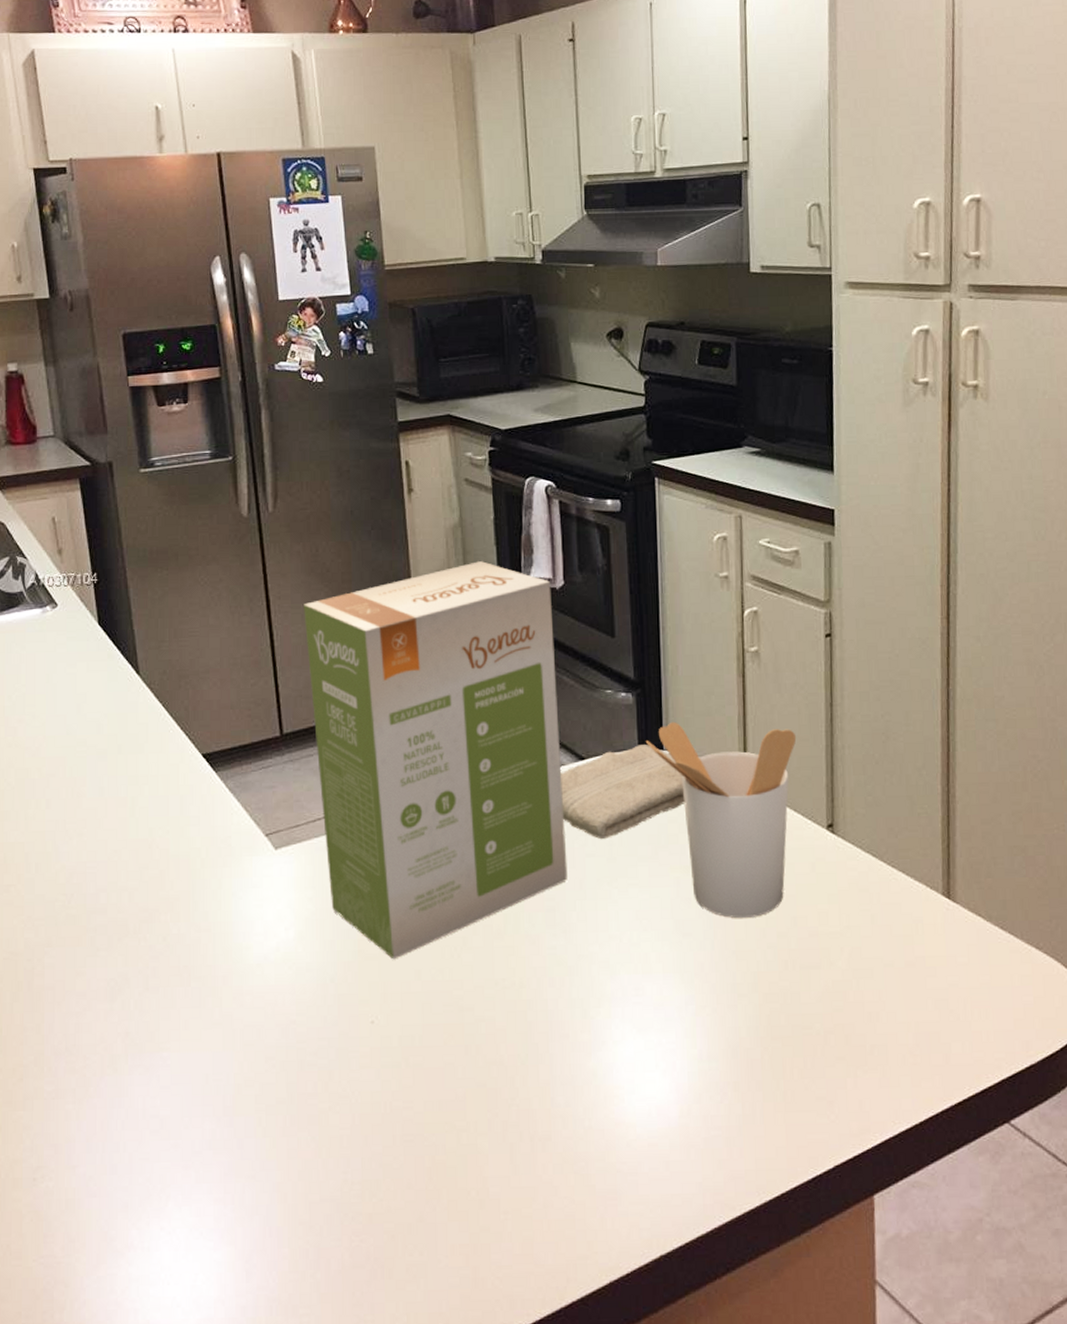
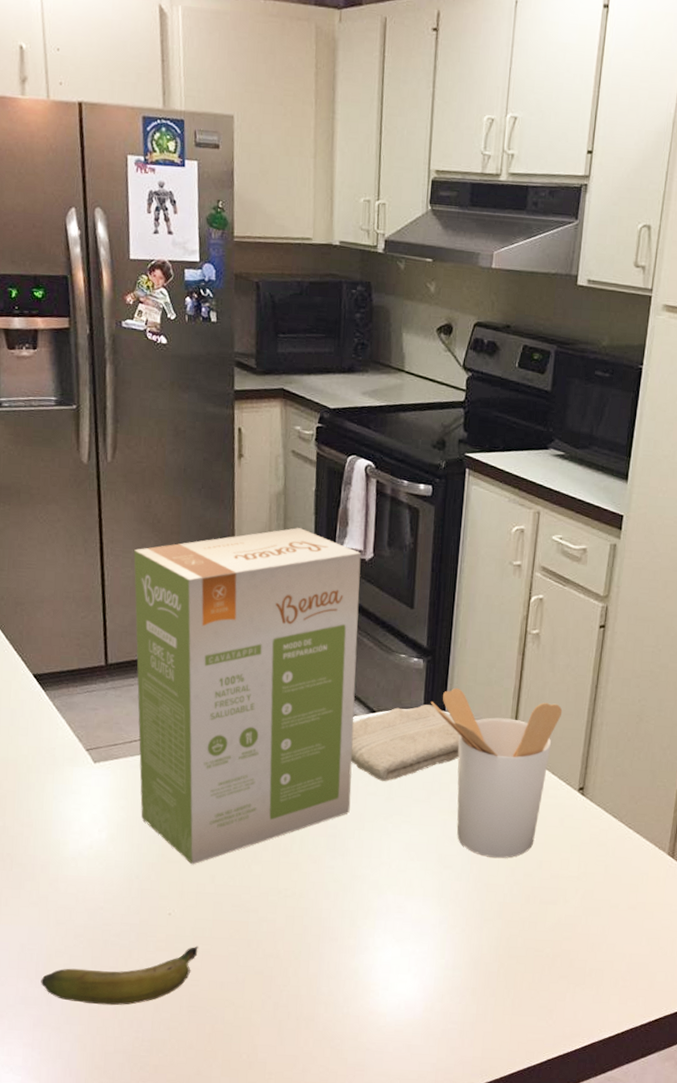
banana: none [230,1058,408,1143] -> present [41,946,198,1005]

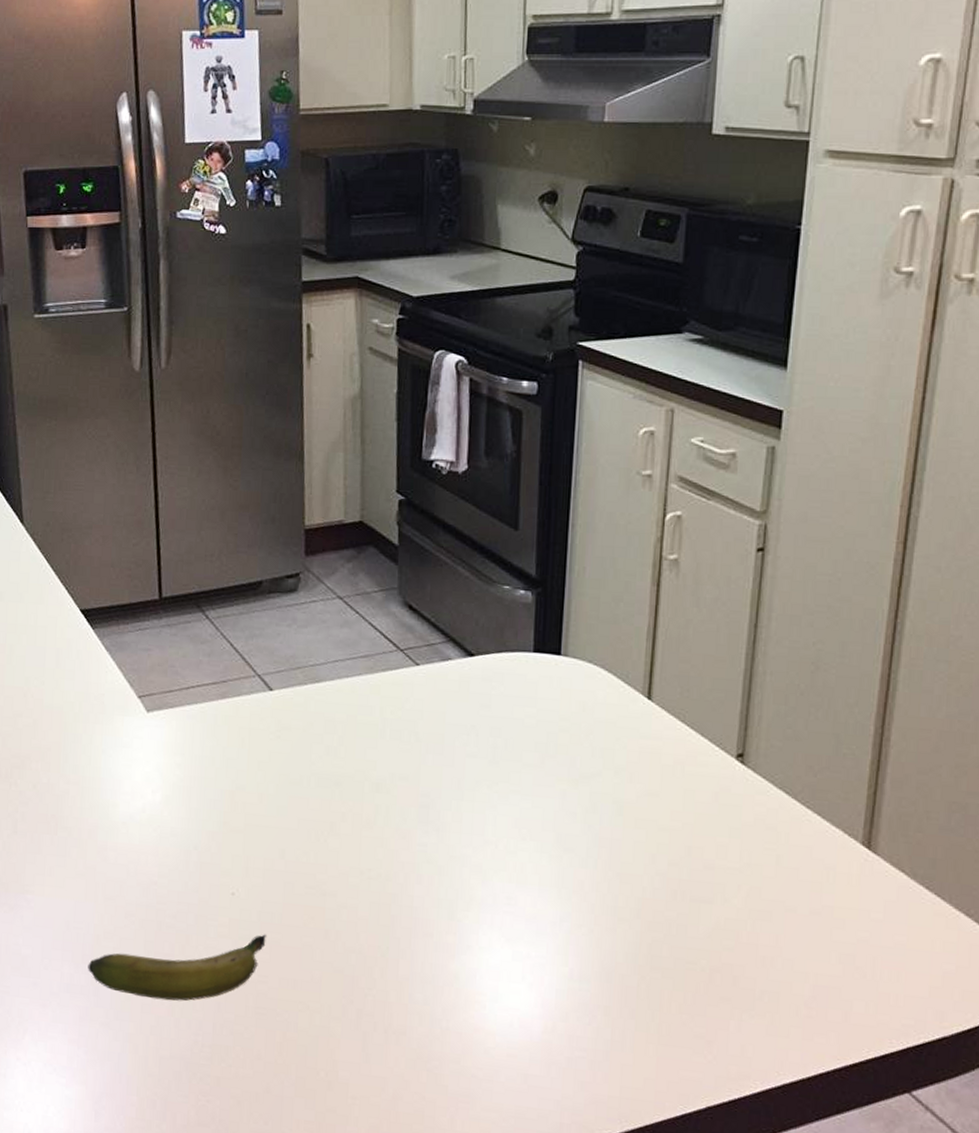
food box: present [133,528,362,865] -> none [190,437,453,836]
washcloth: present [351,704,460,781] -> none [445,647,580,741]
utensil holder: present [430,687,563,858] -> none [541,626,712,842]

